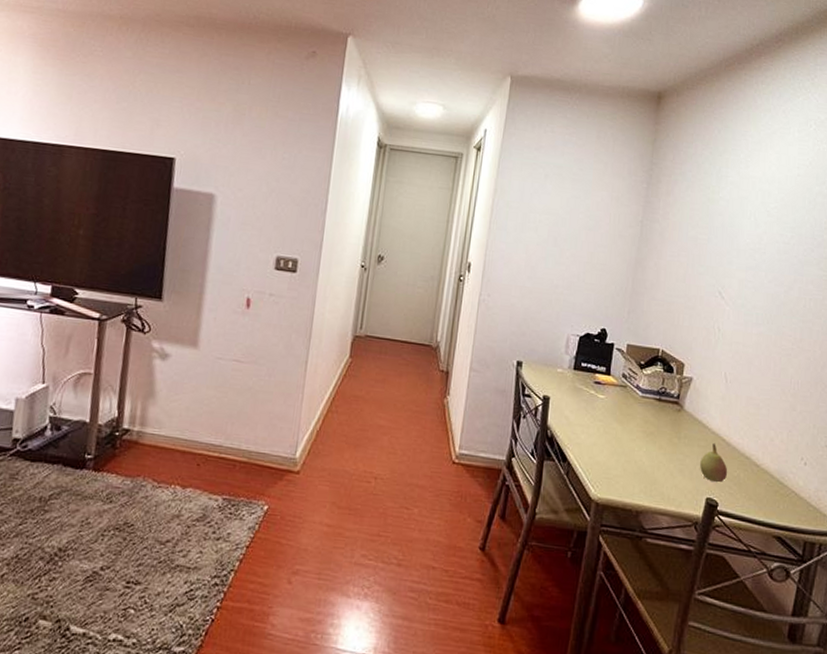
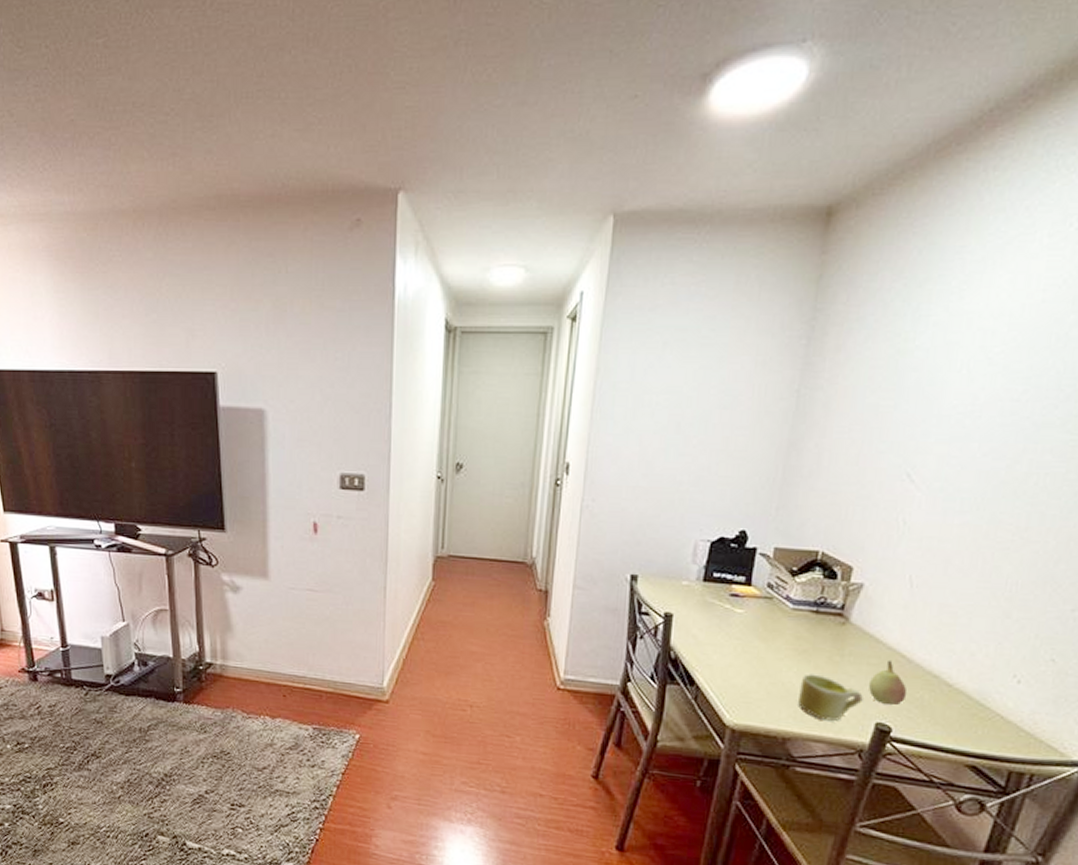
mug: none [648,453,696,496] -> present [798,674,863,721]

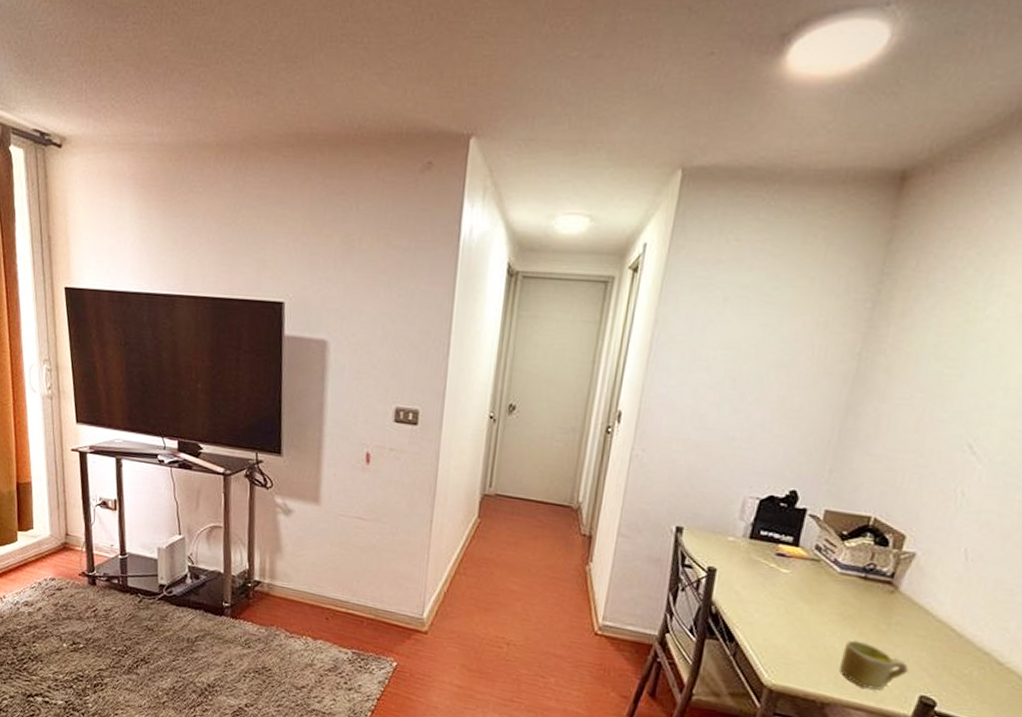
fruit: present [869,659,908,706] -> none [914,632,956,680]

